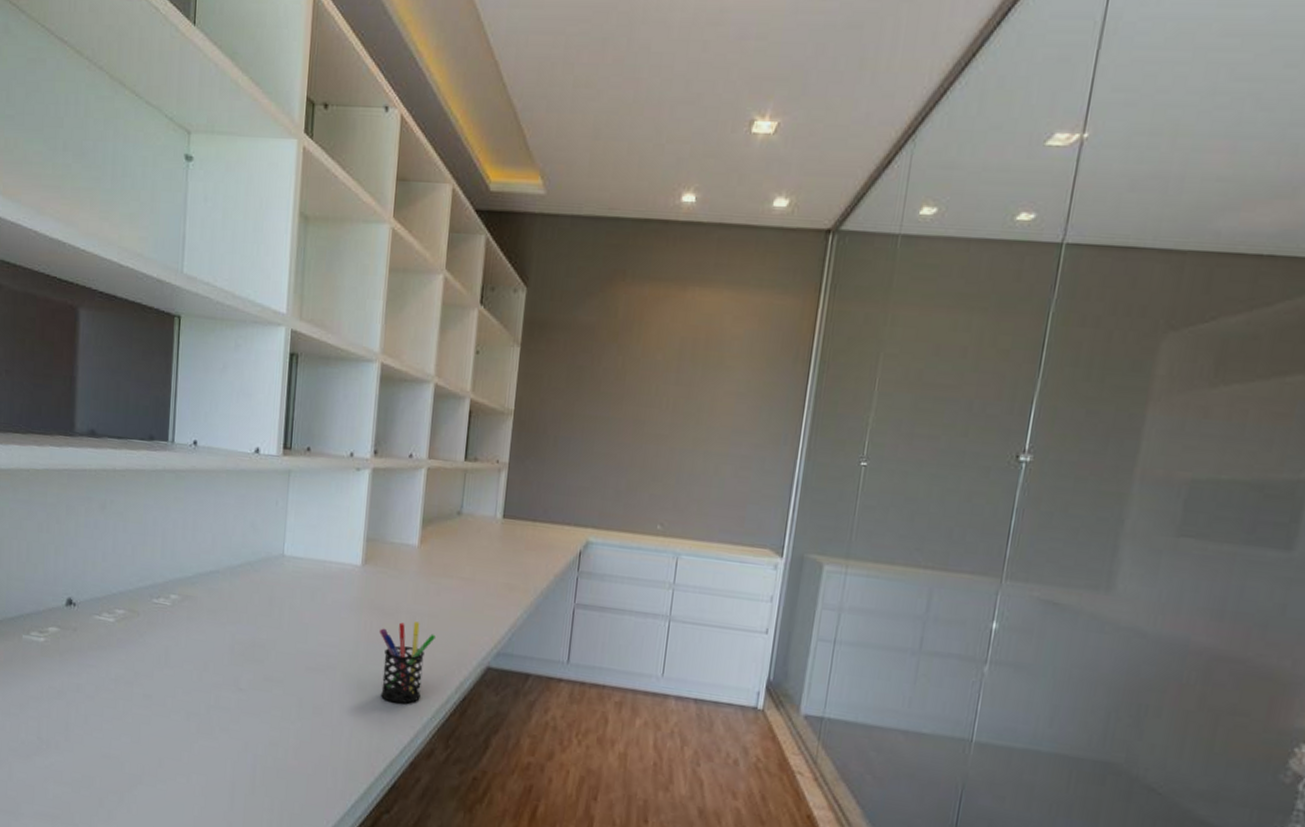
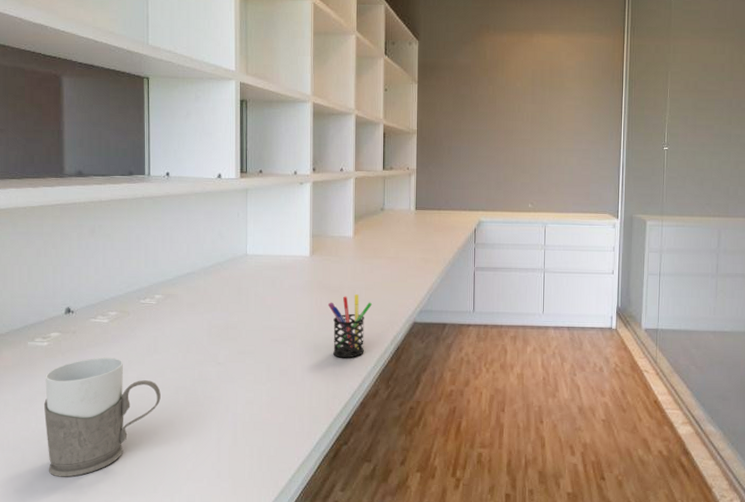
mug: none [36,663,170,804] -> present [43,357,161,477]

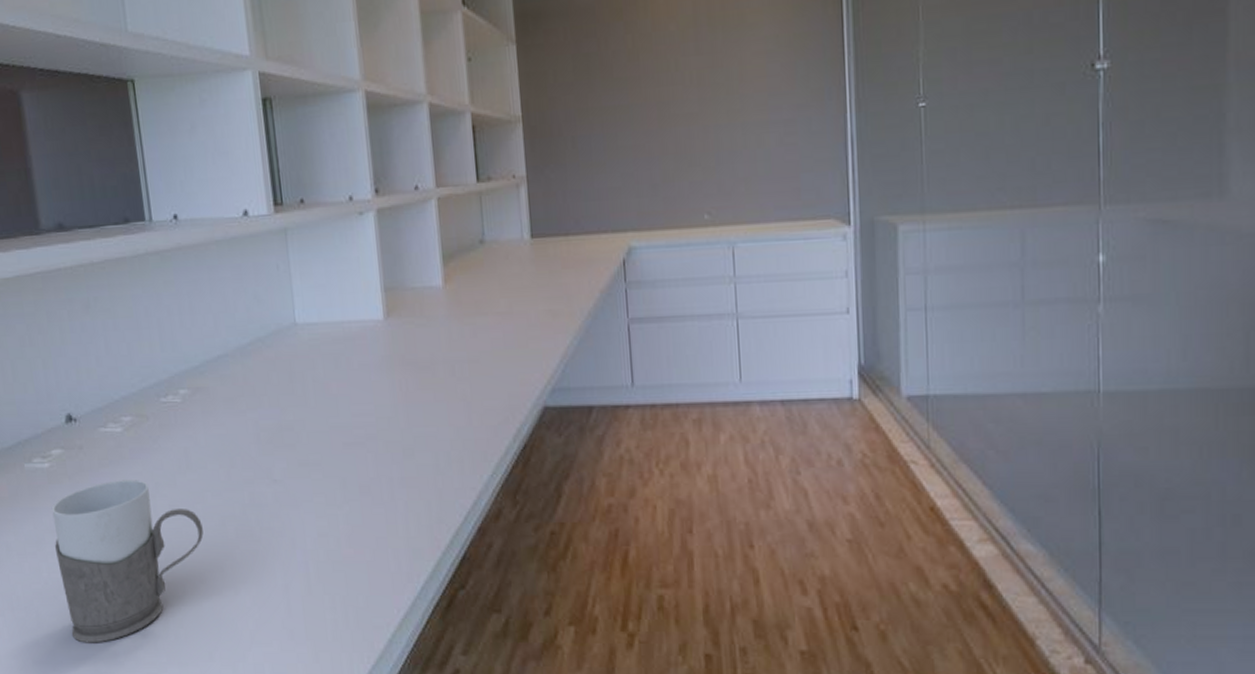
pen holder: present [328,294,372,358] -> none [417,370,480,465]

